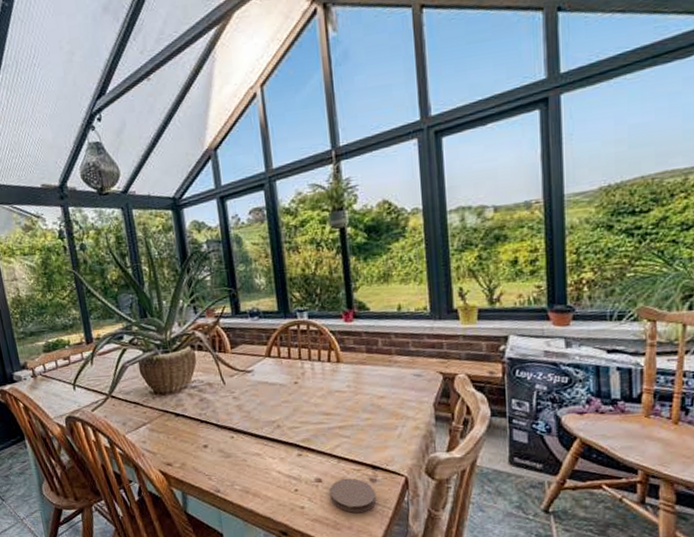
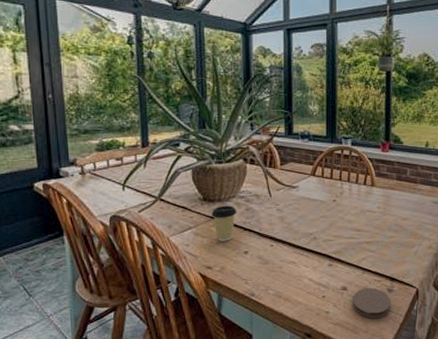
coffee cup: none [164,397,191,436] -> present [211,205,237,242]

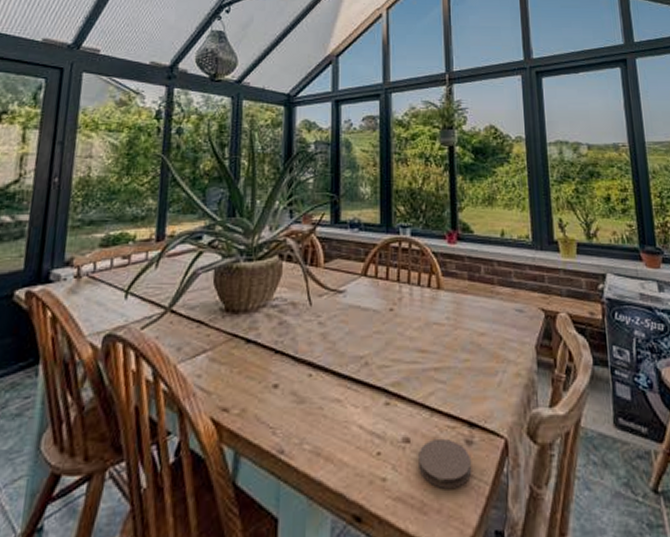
coffee cup: present [211,205,237,242] -> none [234,317,268,370]

